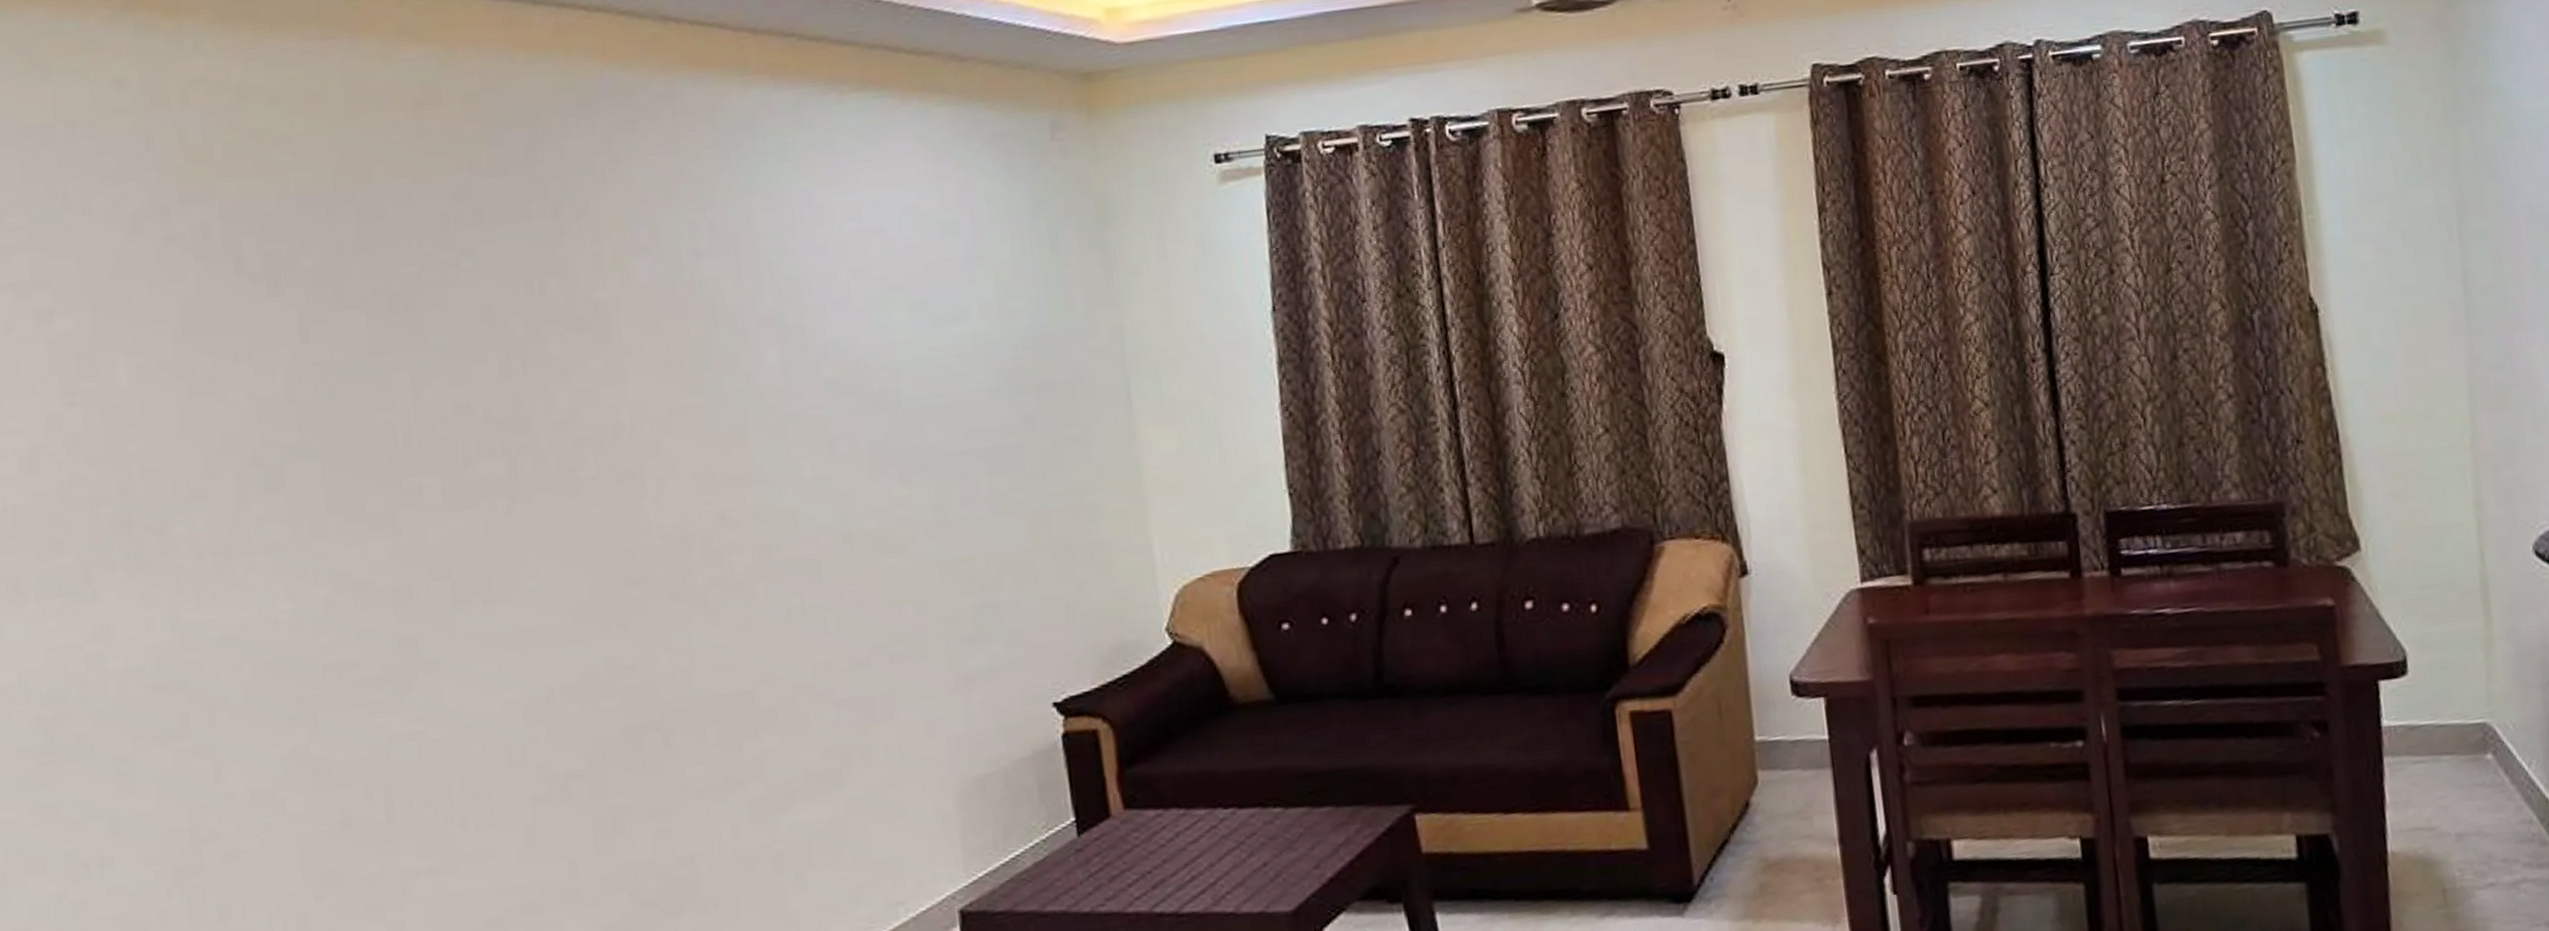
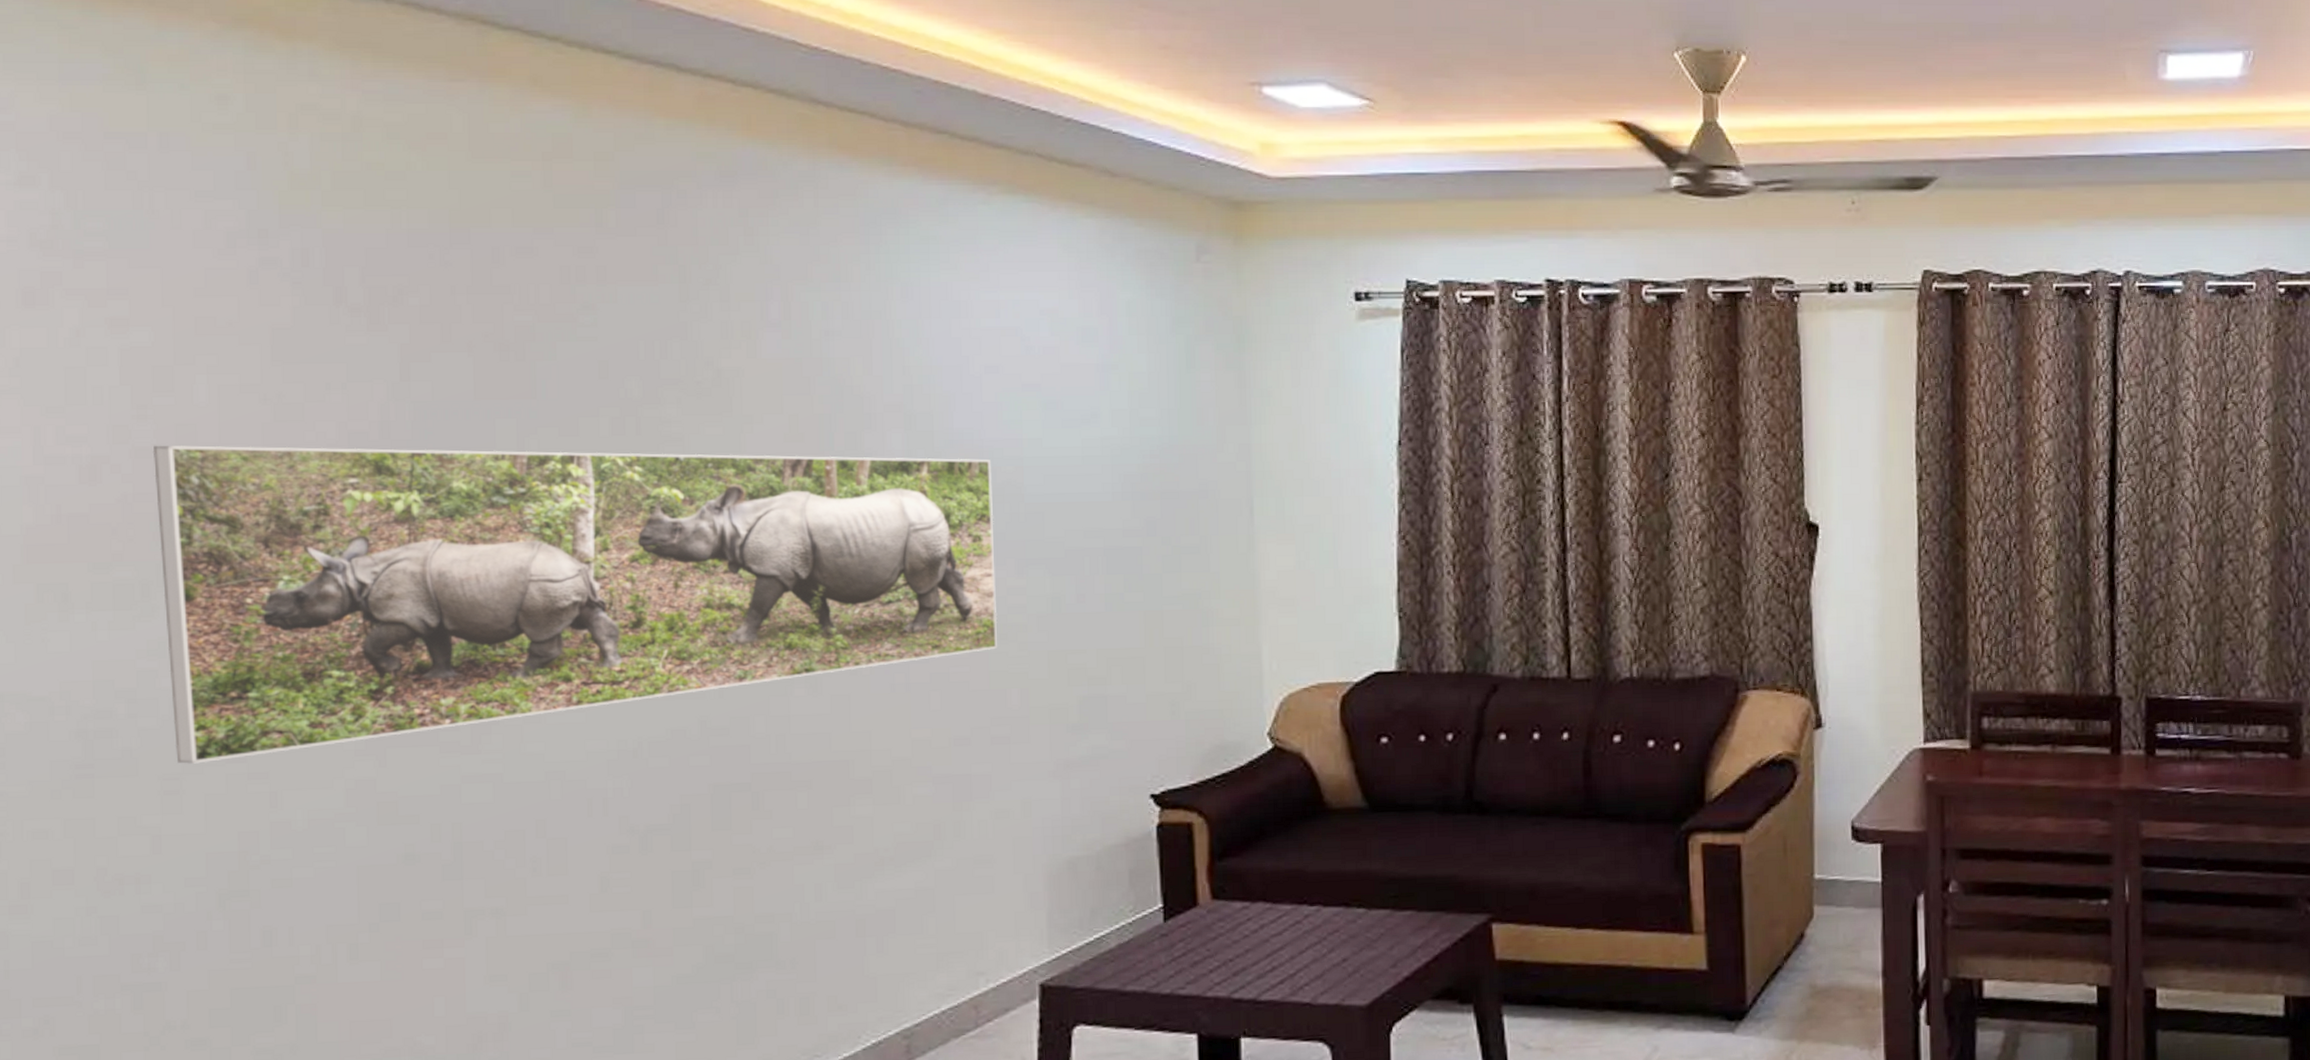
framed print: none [83,367,888,744] -> present [152,445,998,764]

